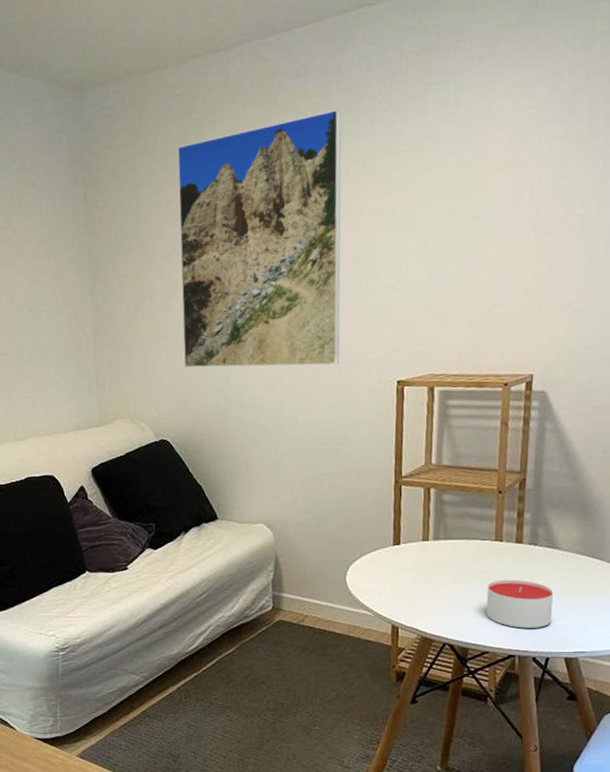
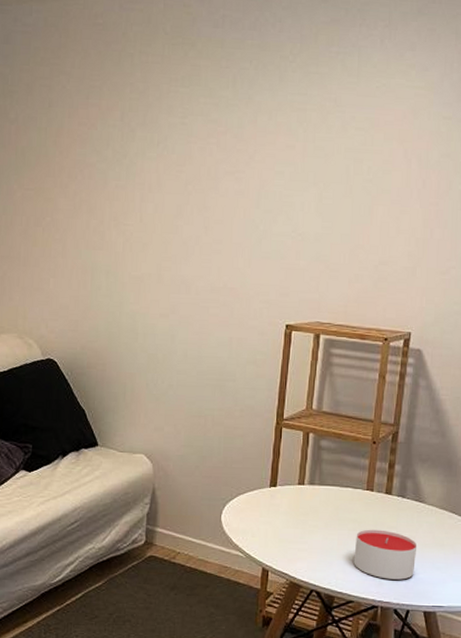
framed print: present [177,109,342,368] -> none [79,61,254,303]

